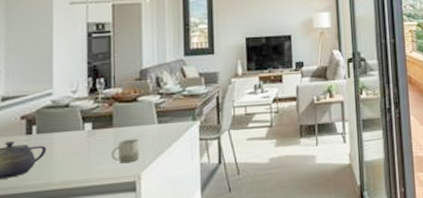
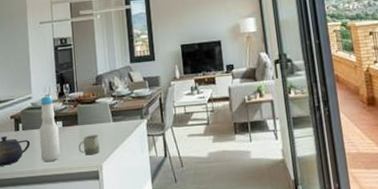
bottle: none [60,91,86,173] -> present [39,95,60,163]

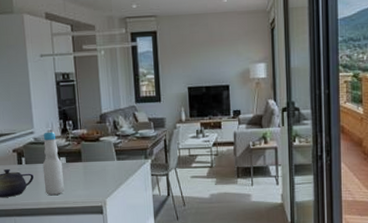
cup: present [78,134,100,156] -> none [82,172,104,191]

